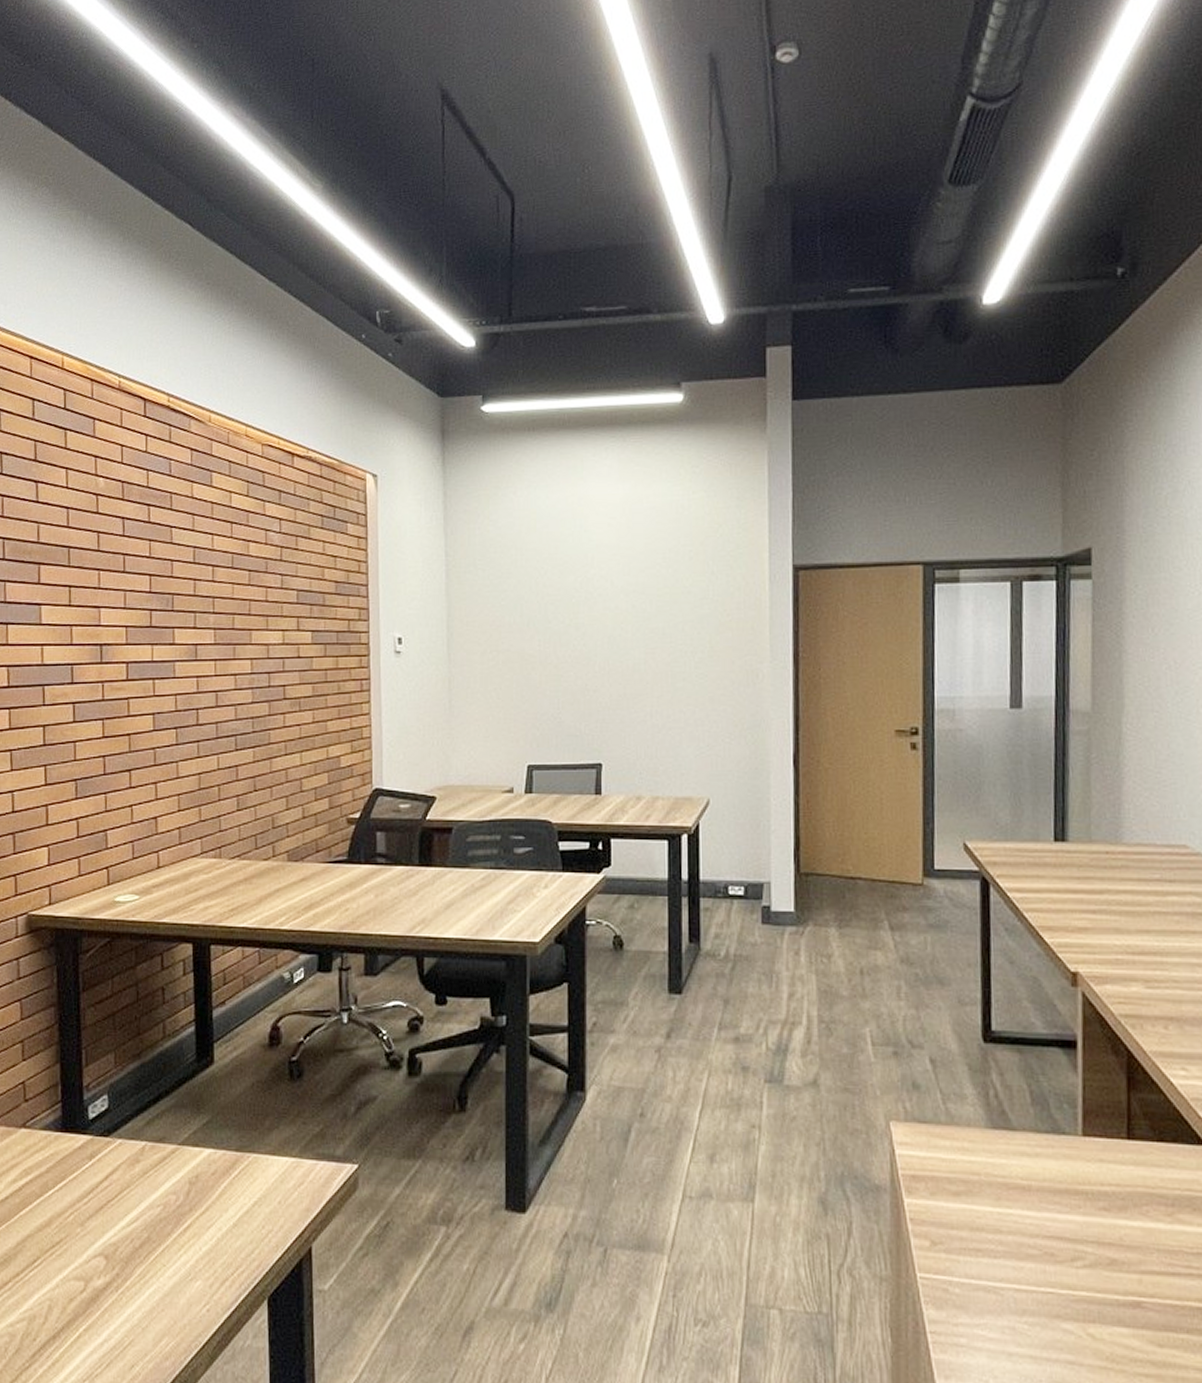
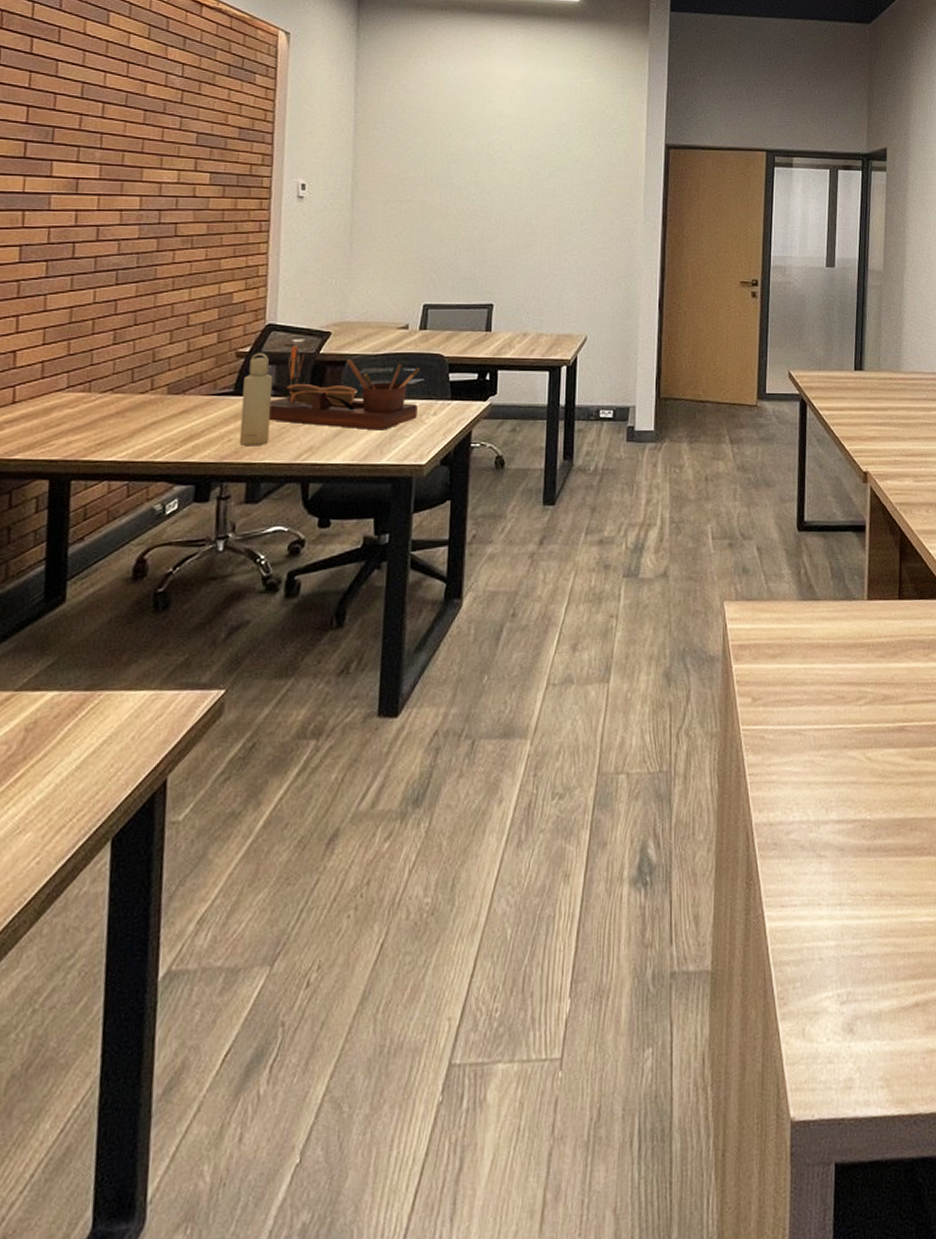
bottle: none [355,819,383,917] -> present [239,353,274,447]
desk organizer: none [382,811,529,904] -> present [269,346,421,431]

